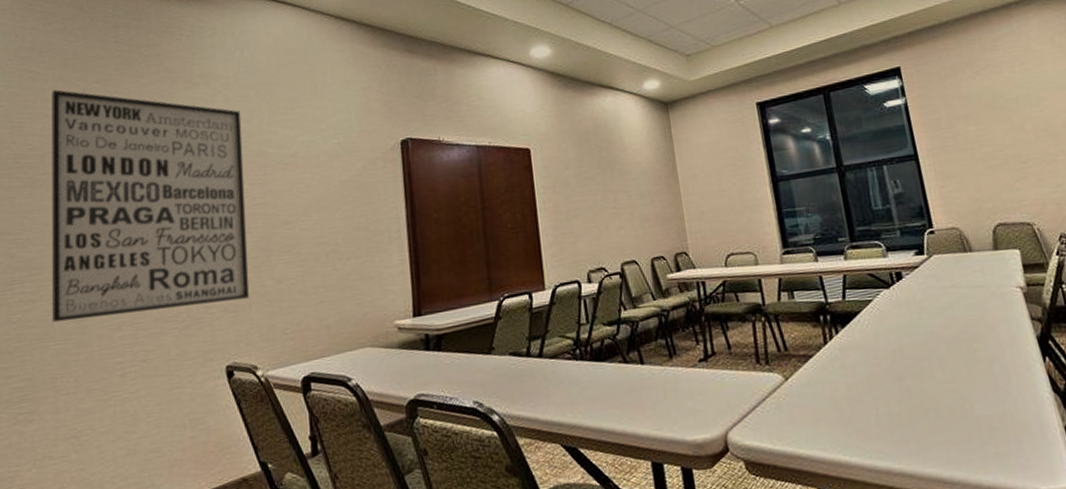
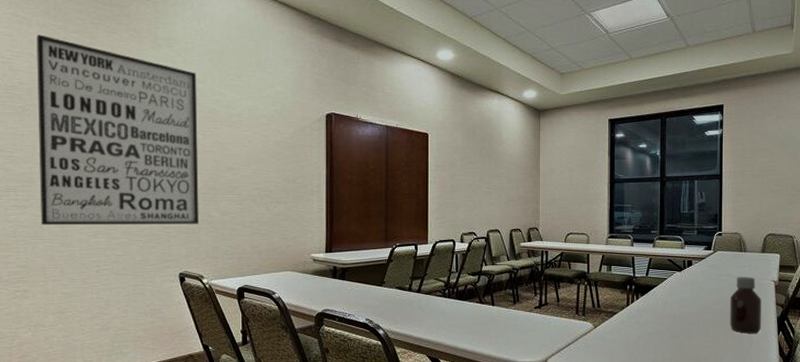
bottle: none [964,285,1018,366] -> present [730,276,761,334]

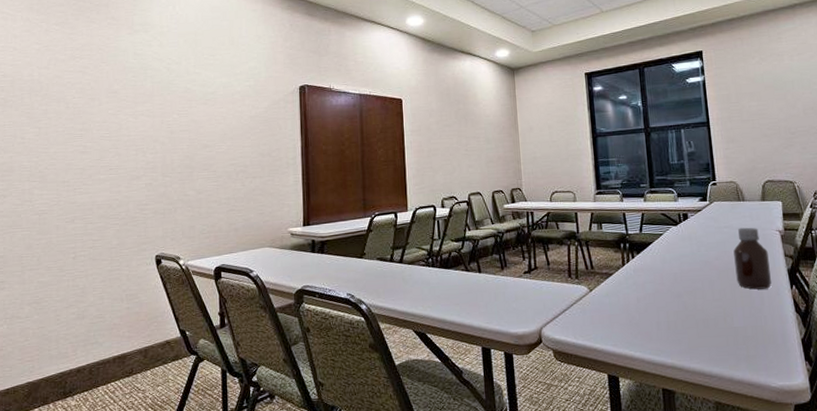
wall art: present [36,34,199,226] -> none [19,29,176,214]

